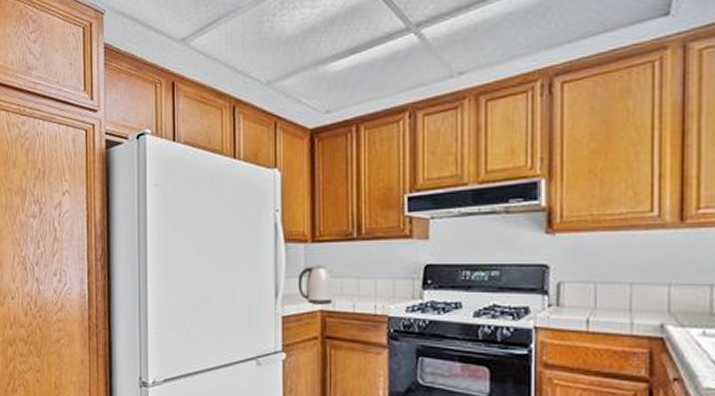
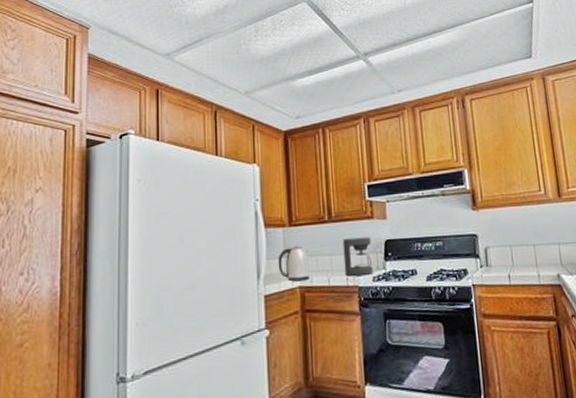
coffee maker: none [373,259,408,305] -> present [342,237,374,278]

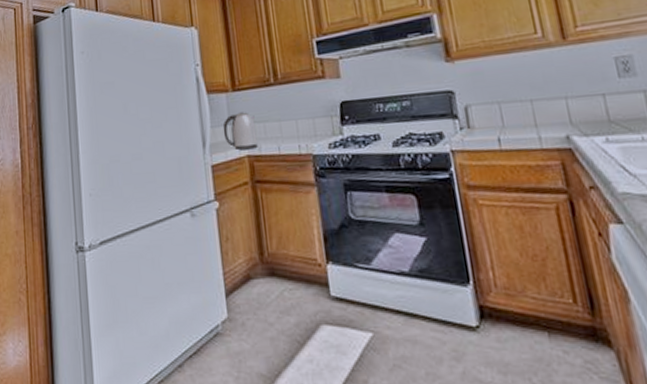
coffee maker: present [342,237,374,278] -> none [291,99,329,145]

